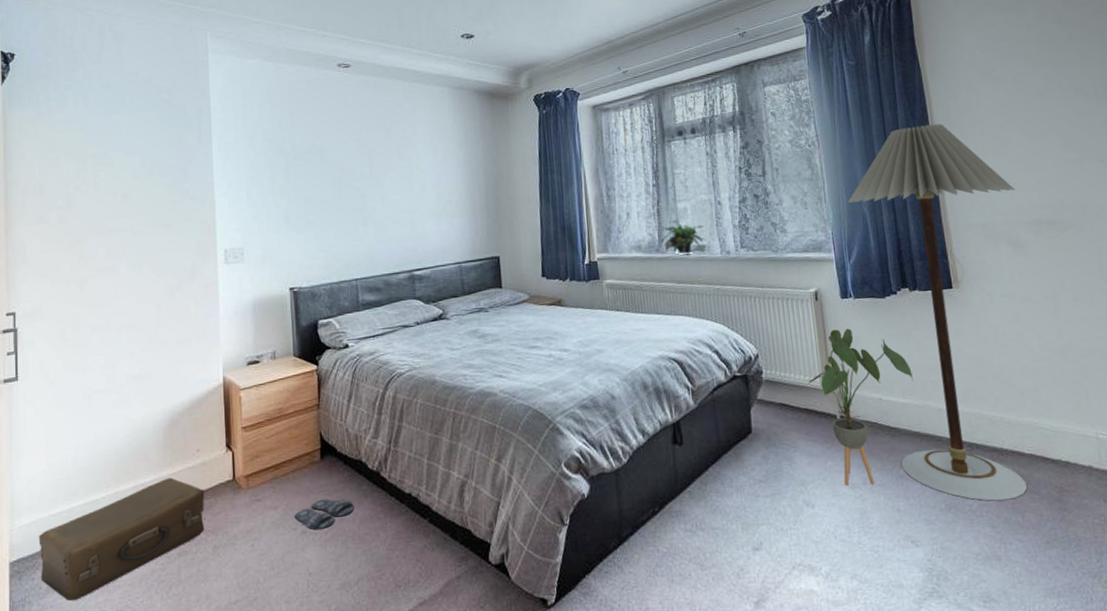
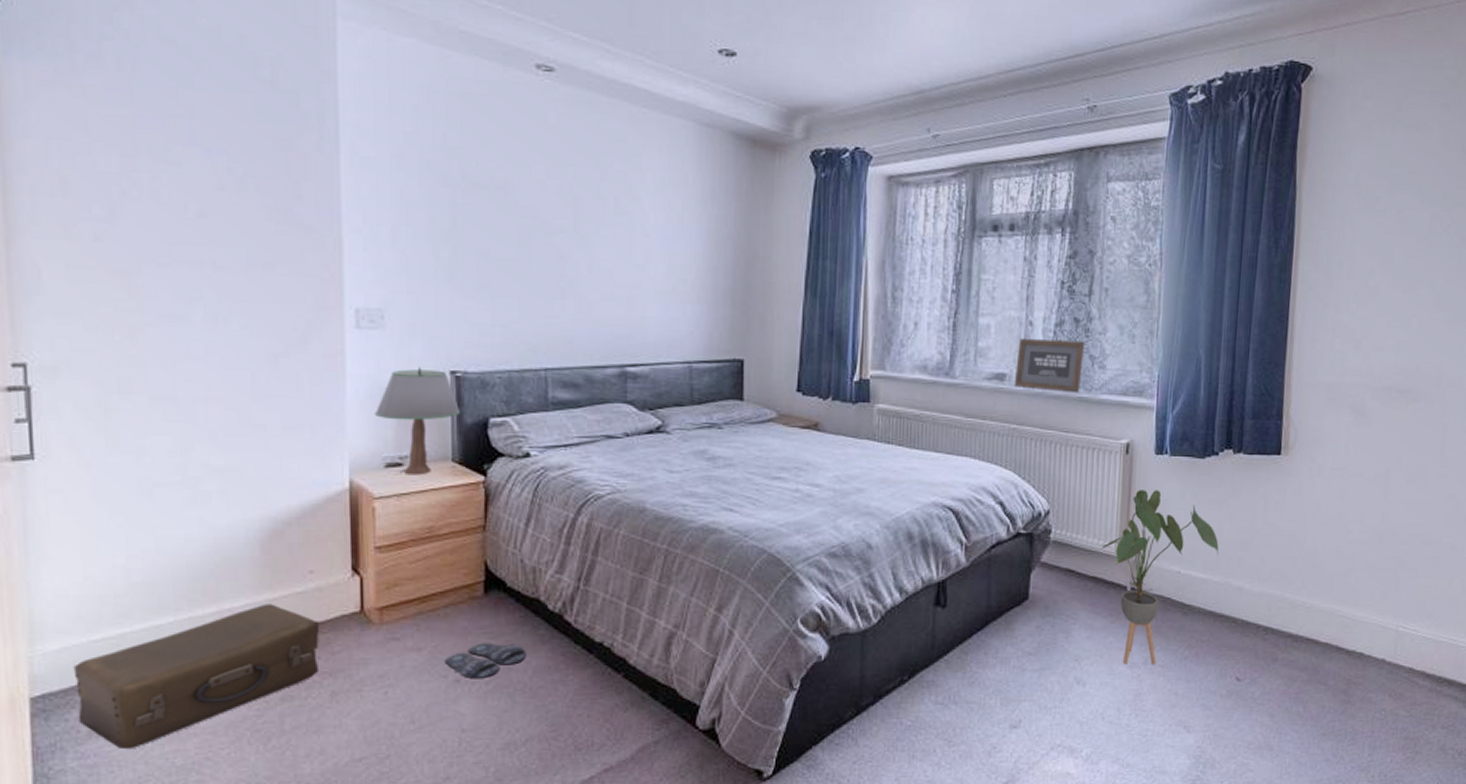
table lamp: none [239,287,298,370] -> present [374,366,461,476]
potted plant: present [658,220,705,254] -> none [951,339,1008,382]
picture frame: none [711,212,768,256] -> present [1013,339,1086,394]
floor lamp: present [847,124,1028,501] -> none [1182,257,1372,689]

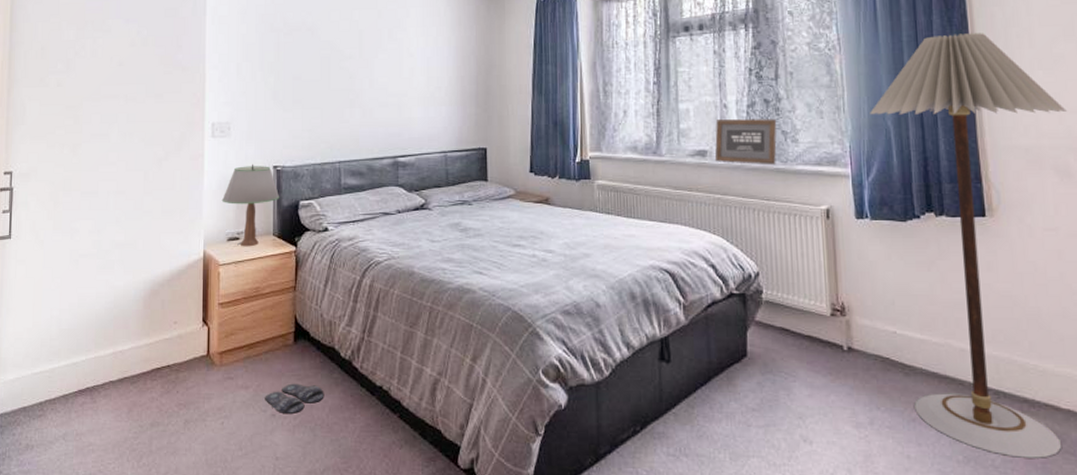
suitcase: present [73,603,320,750] -> none [21,347,179,460]
house plant: present [1102,490,1219,665] -> none [813,252,934,426]
floor lamp: none [1182,257,1372,689] -> present [869,33,1067,458]

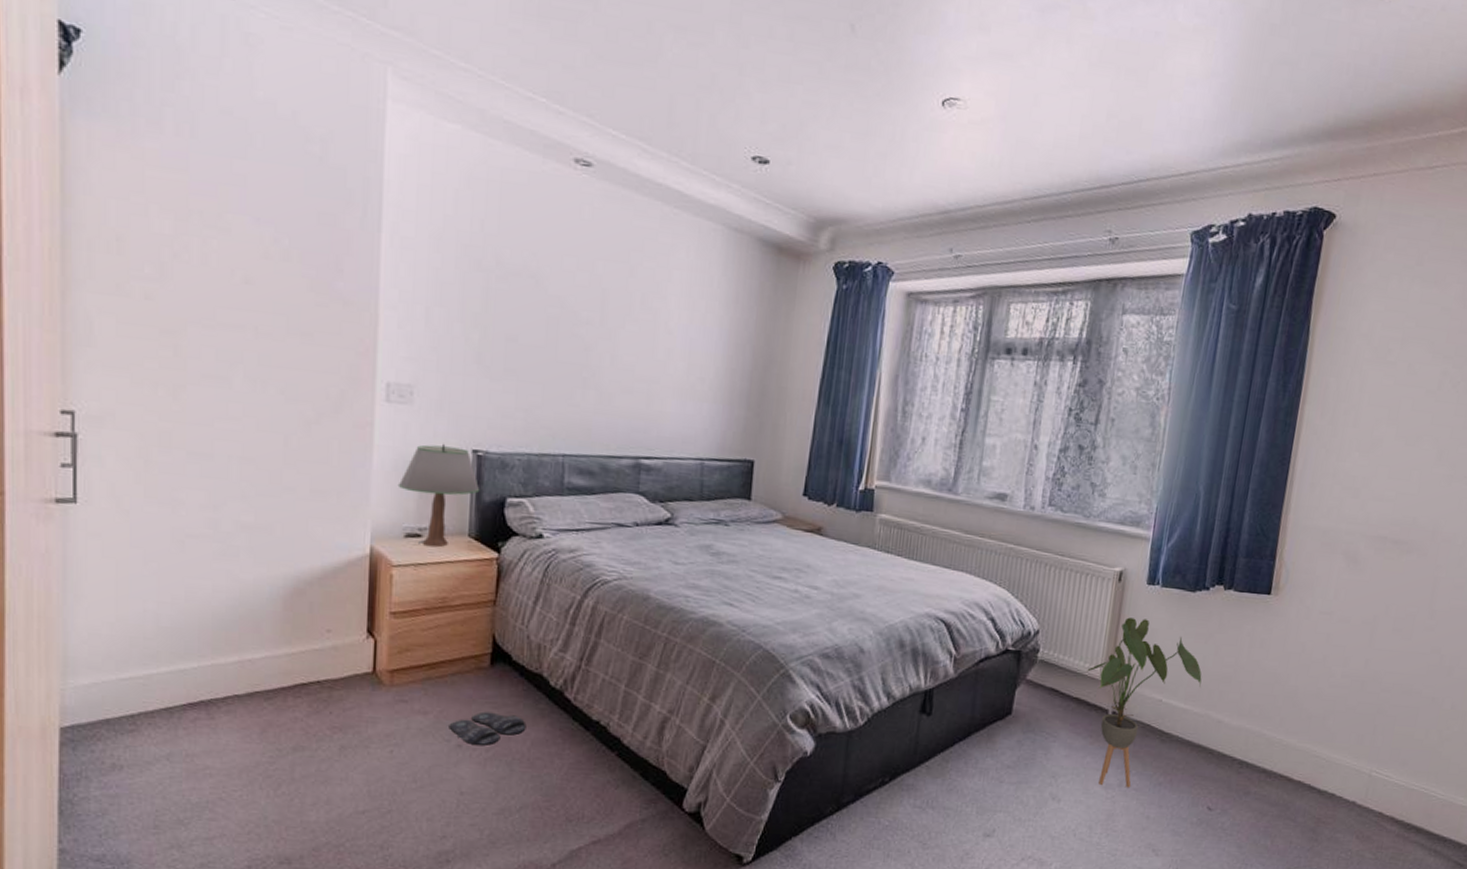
picture frame: present [714,119,777,165] -> none [1014,461,1088,519]
house plant: none [813,252,934,426] -> present [1087,617,1202,788]
floor lamp: present [869,33,1067,458] -> none [1163,400,1371,823]

